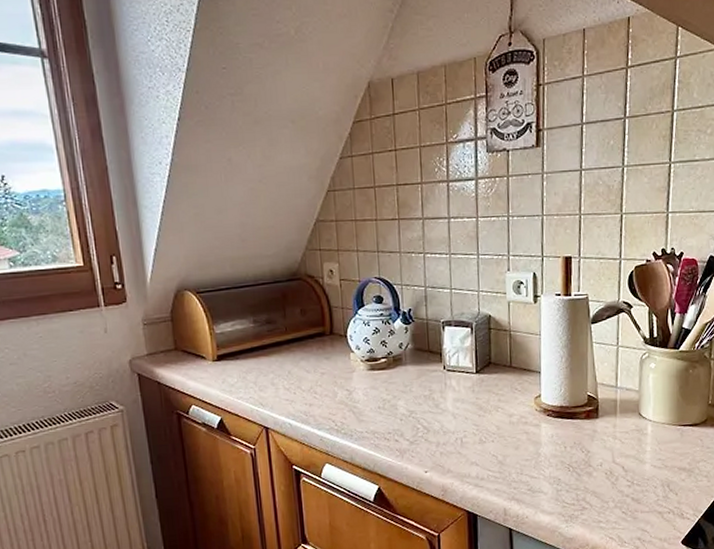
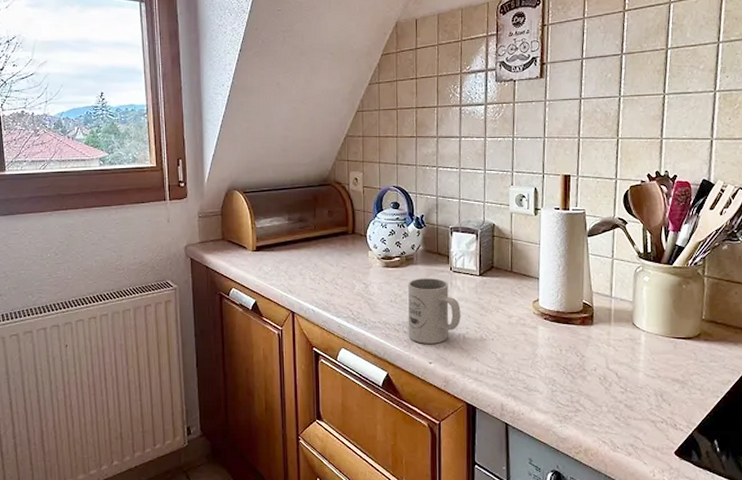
mug: none [397,379,458,452] -> present [407,278,461,344]

